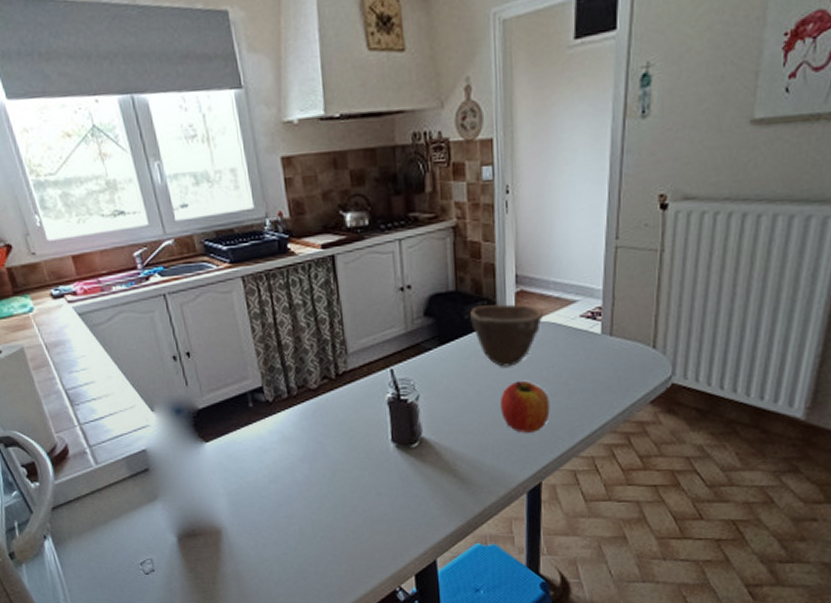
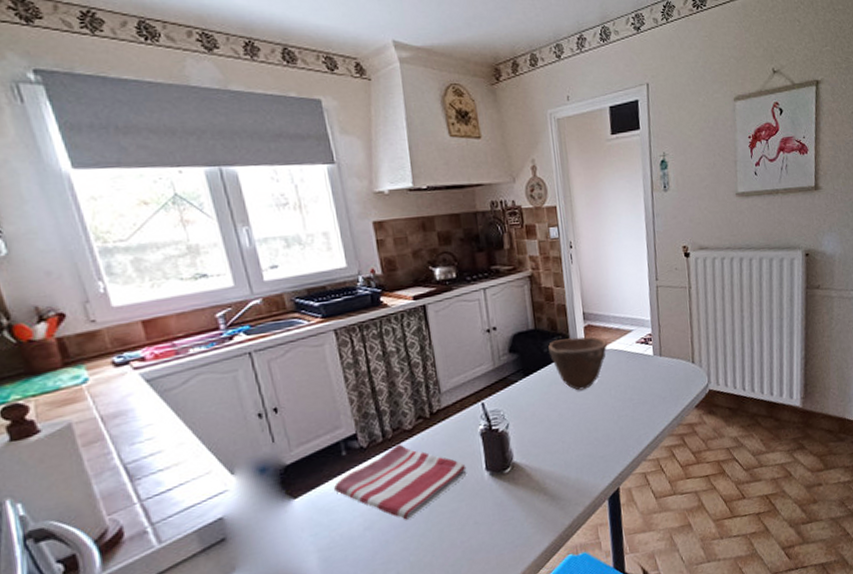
dish towel: none [241,402,372,479] -> present [333,443,467,520]
apple: present [501,380,550,433] -> none [579,400,621,446]

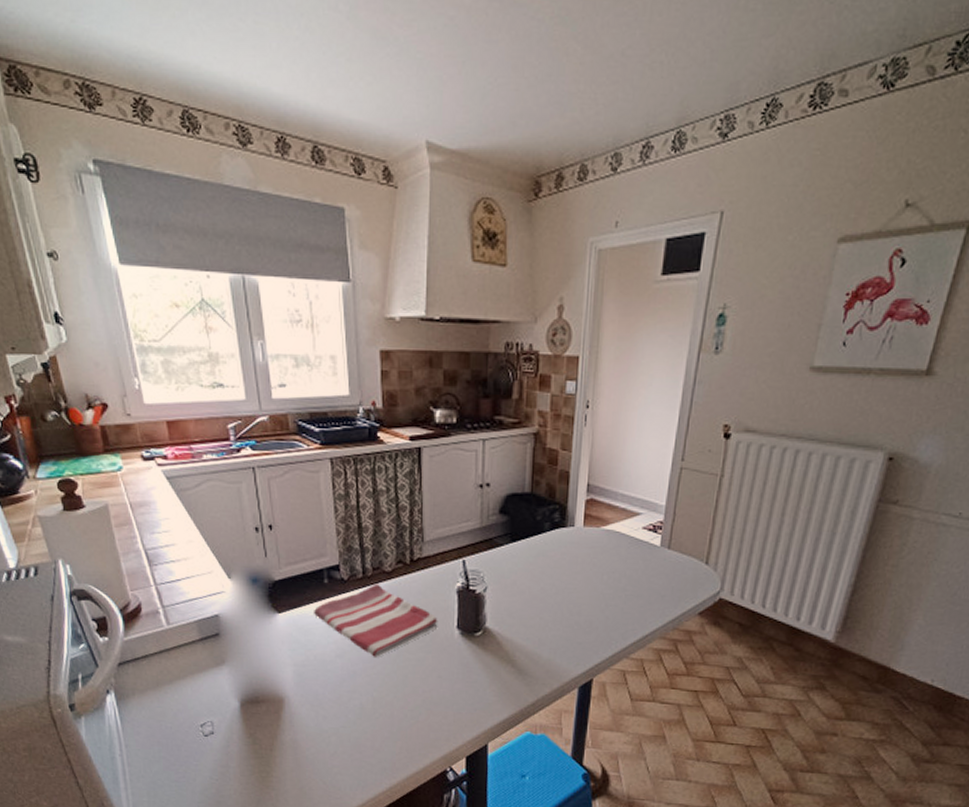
bowl: present [548,336,607,391] -> none [542,509,608,569]

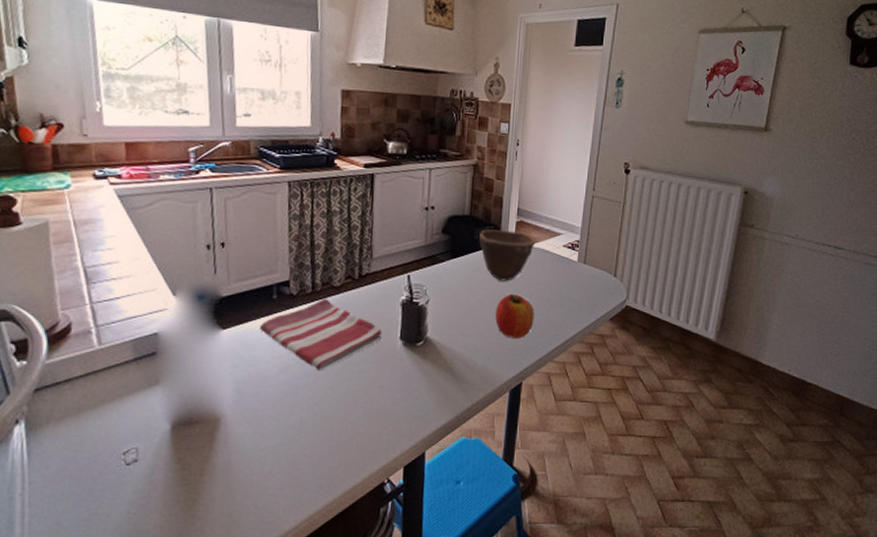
bowl: none [542,509,608,569] -> present [479,229,535,282]
apple: none [562,582,608,632] -> present [495,294,535,338]

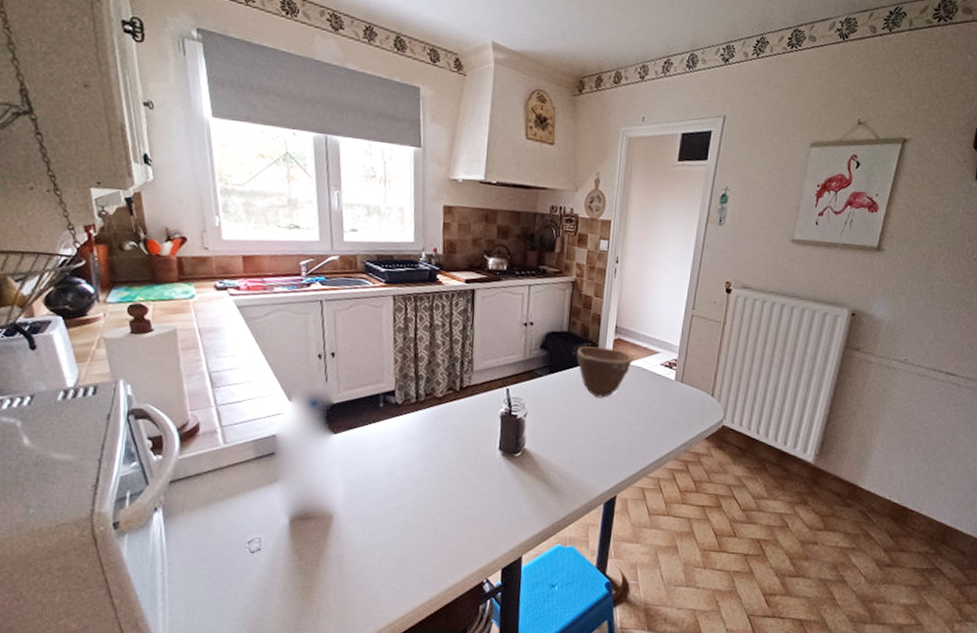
dish towel: present [259,298,383,370] -> none [367,408,482,476]
apple: present [495,294,535,338] -> none [591,410,630,453]

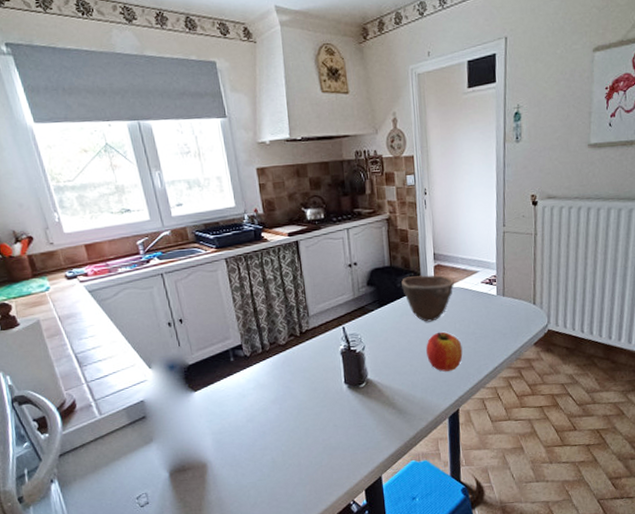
apple: none [591,410,630,453] -> present [426,332,463,372]

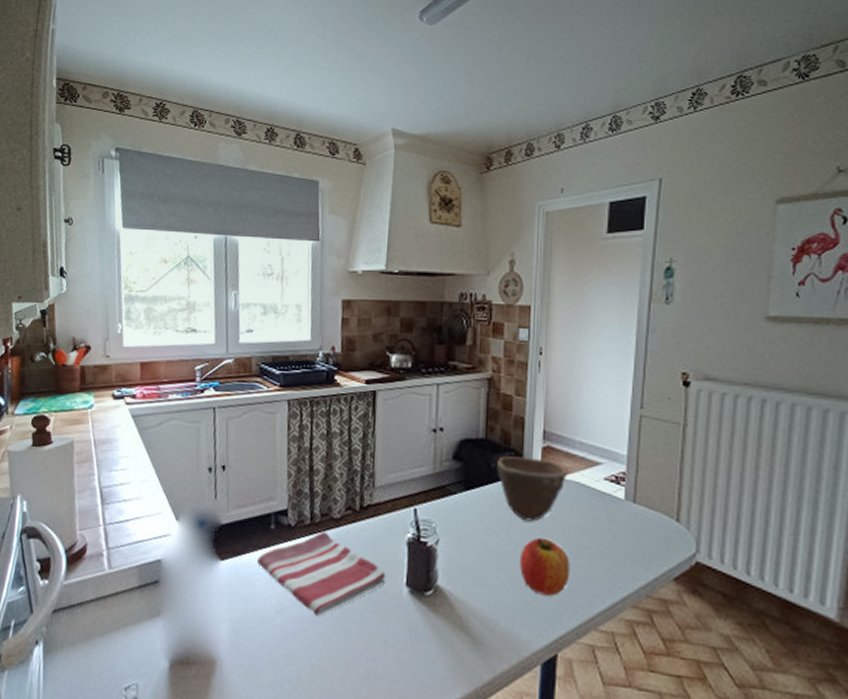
dish towel: none [224,355,329,417] -> present [256,531,386,616]

